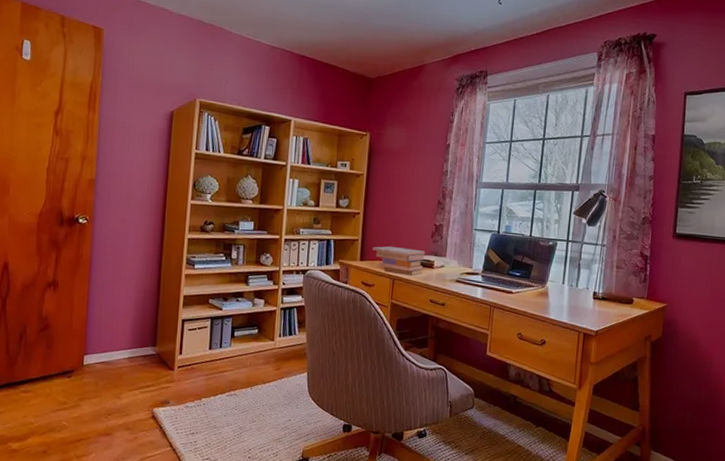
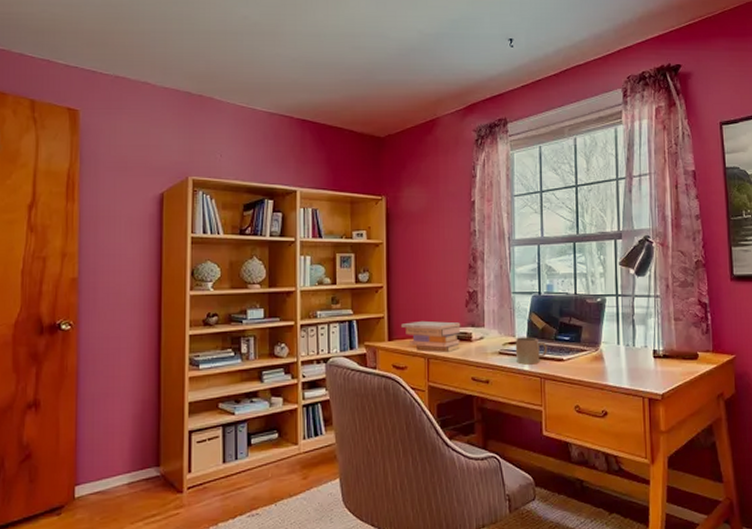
mug: none [470,269,500,294] -> present [515,337,548,365]

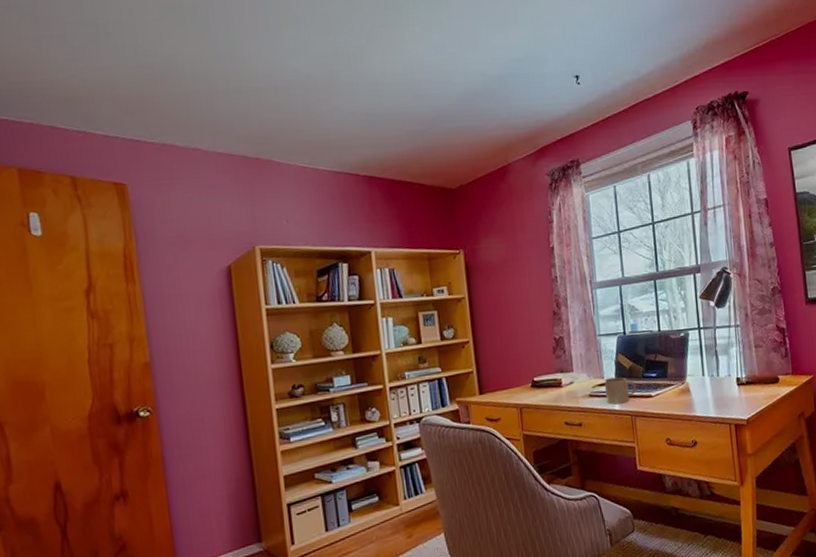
books: present [401,320,461,353] -> none [491,369,551,402]

